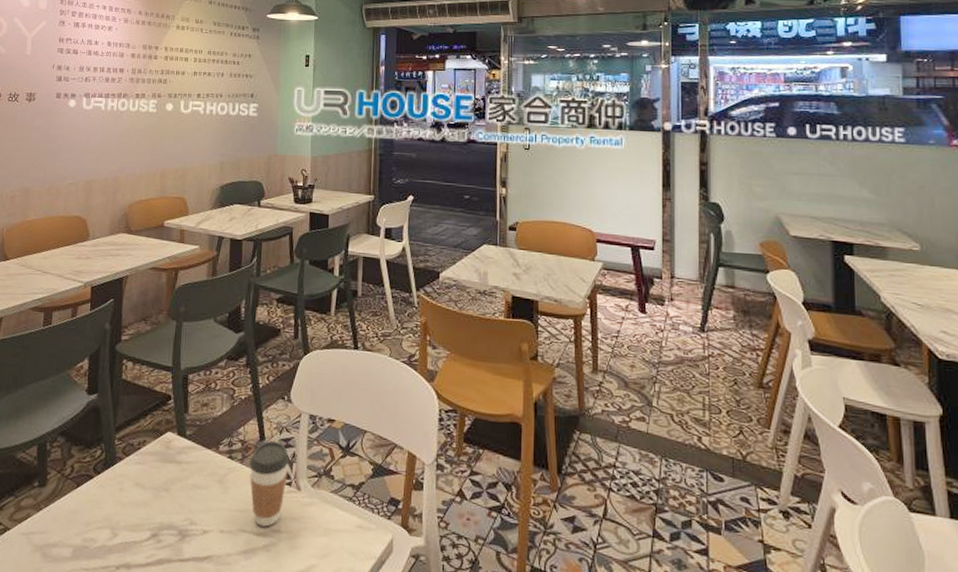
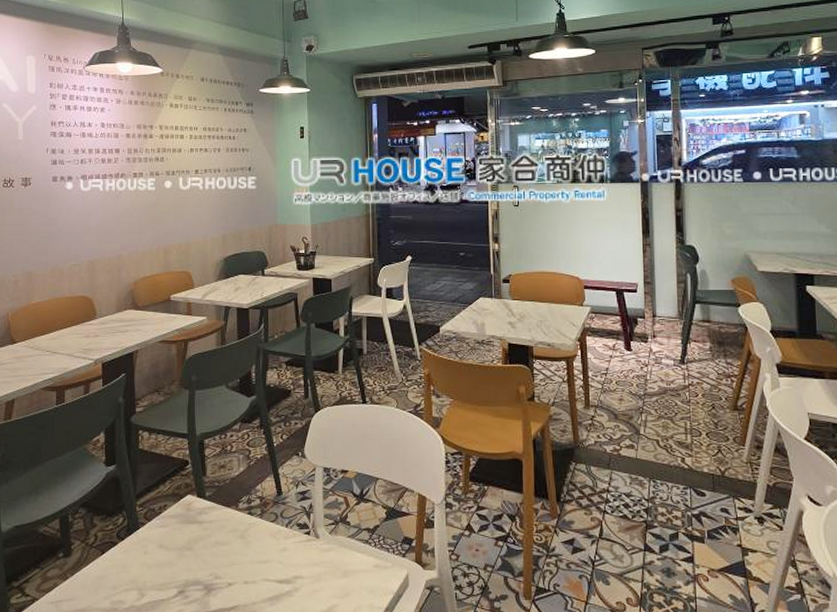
coffee cup: present [249,441,290,527] -> none [269,495,307,574]

